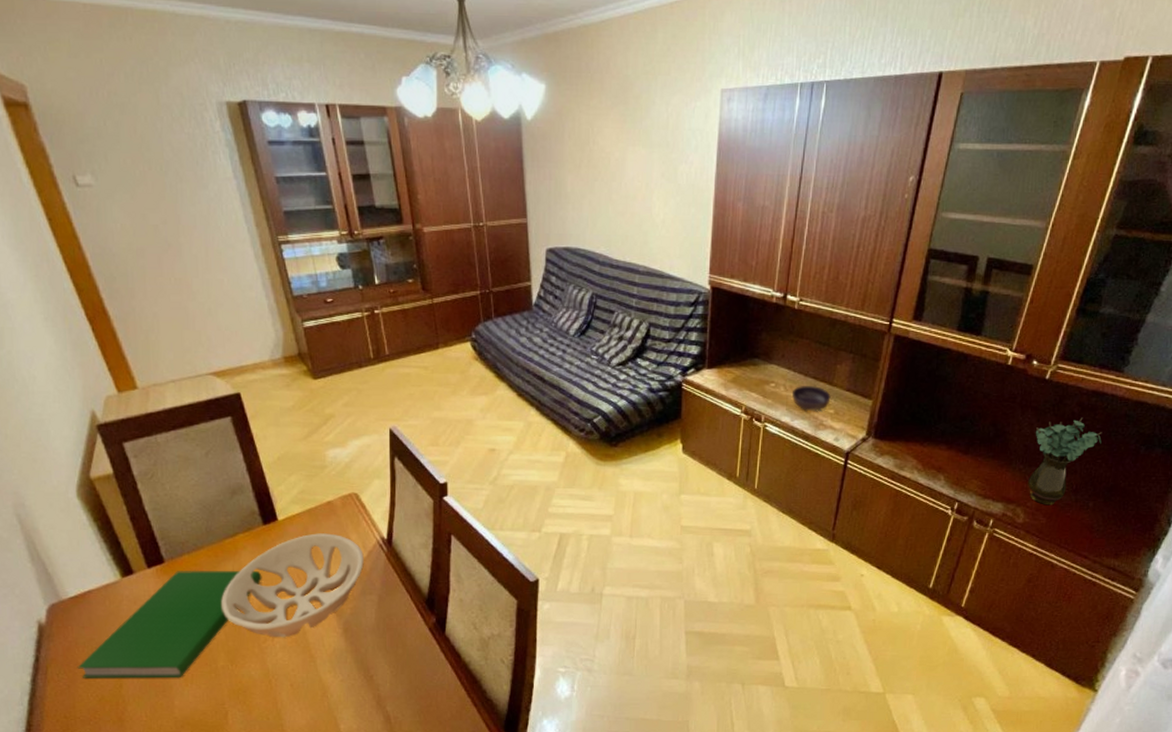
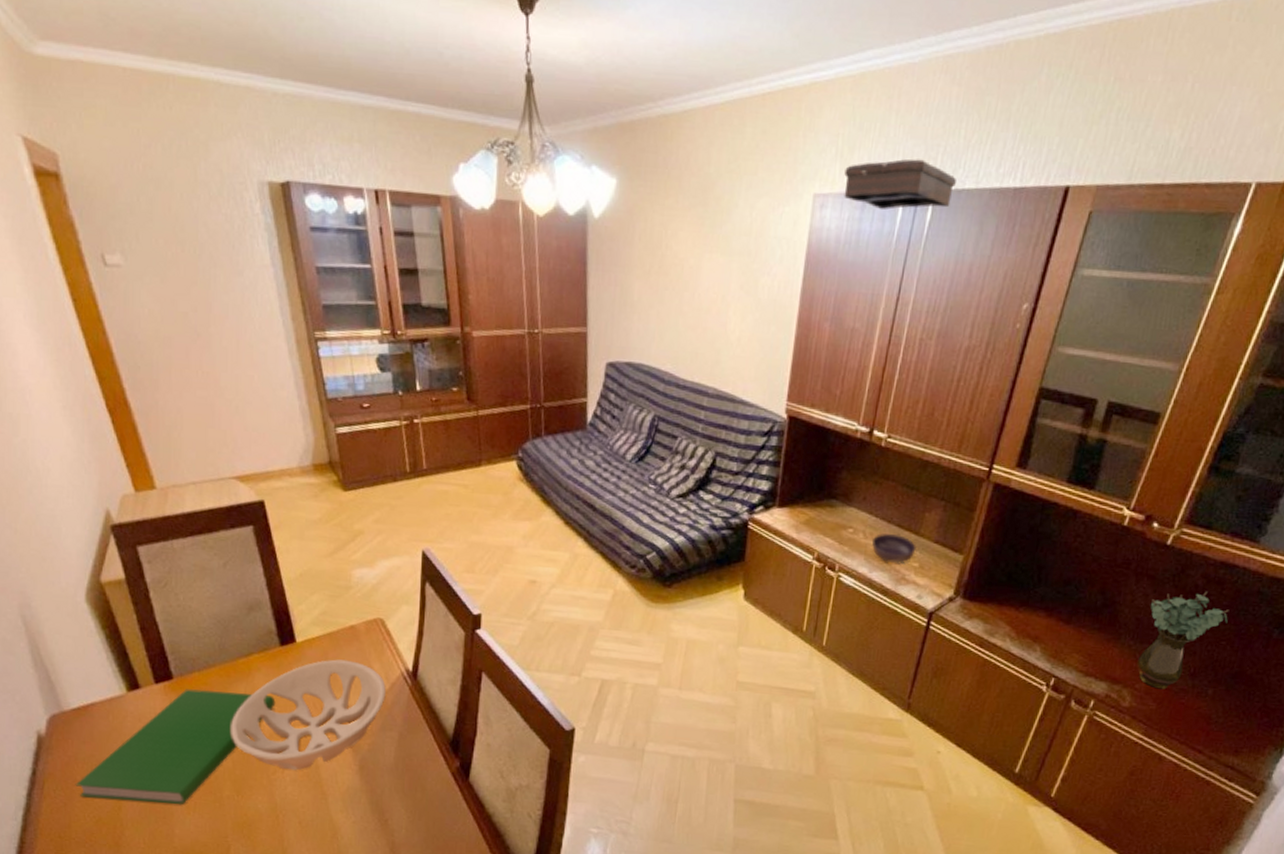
decorative box: none [747,54,845,100] -> present [844,159,956,210]

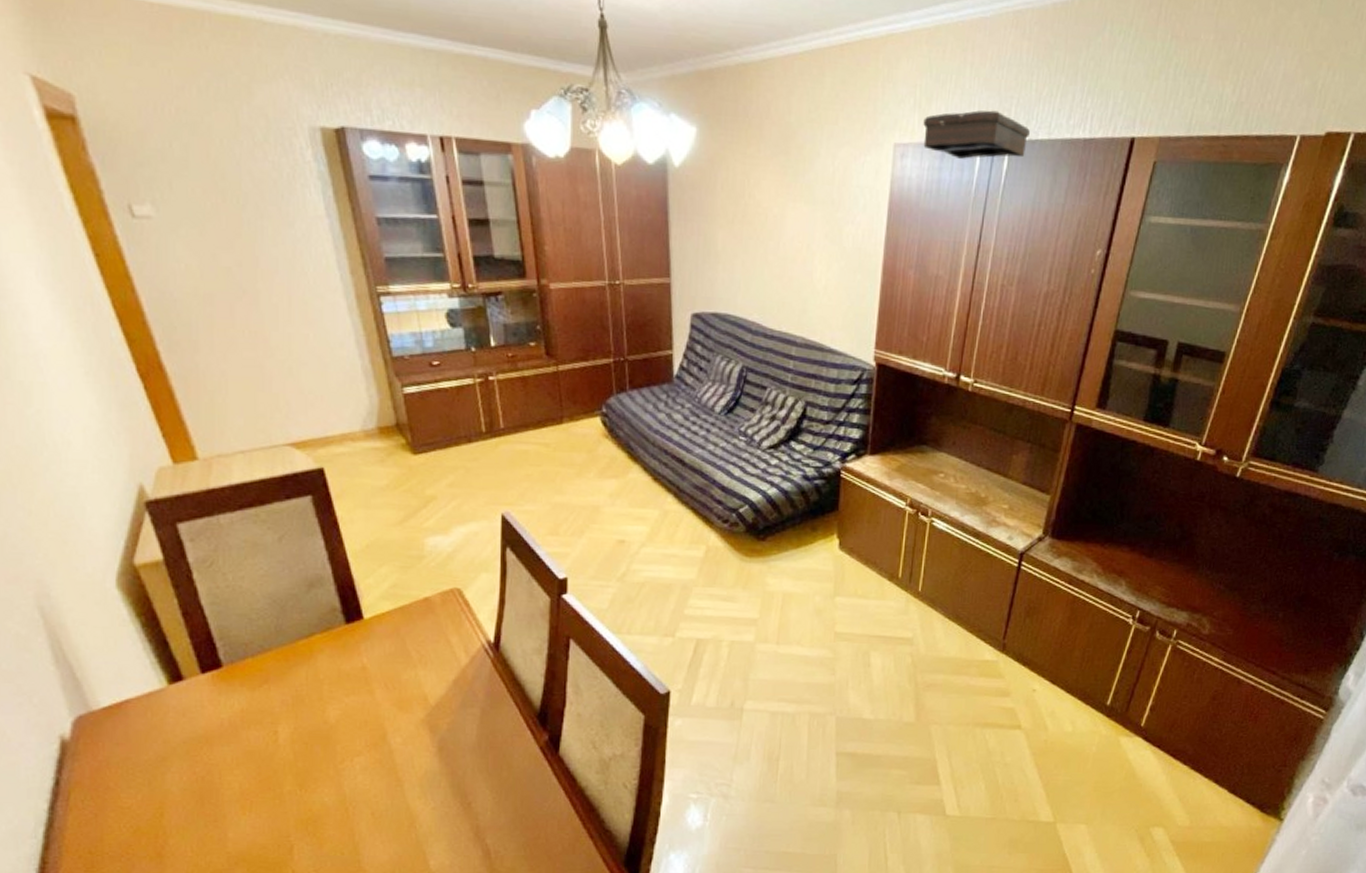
hardcover book: present [75,689,276,805] -> none [107,676,342,806]
decorative bowl: present [231,659,386,771] -> none [291,635,465,758]
bowl: present [871,534,917,564] -> none [962,477,1007,507]
vase: present [1136,591,1229,690] -> none [1214,519,1294,616]

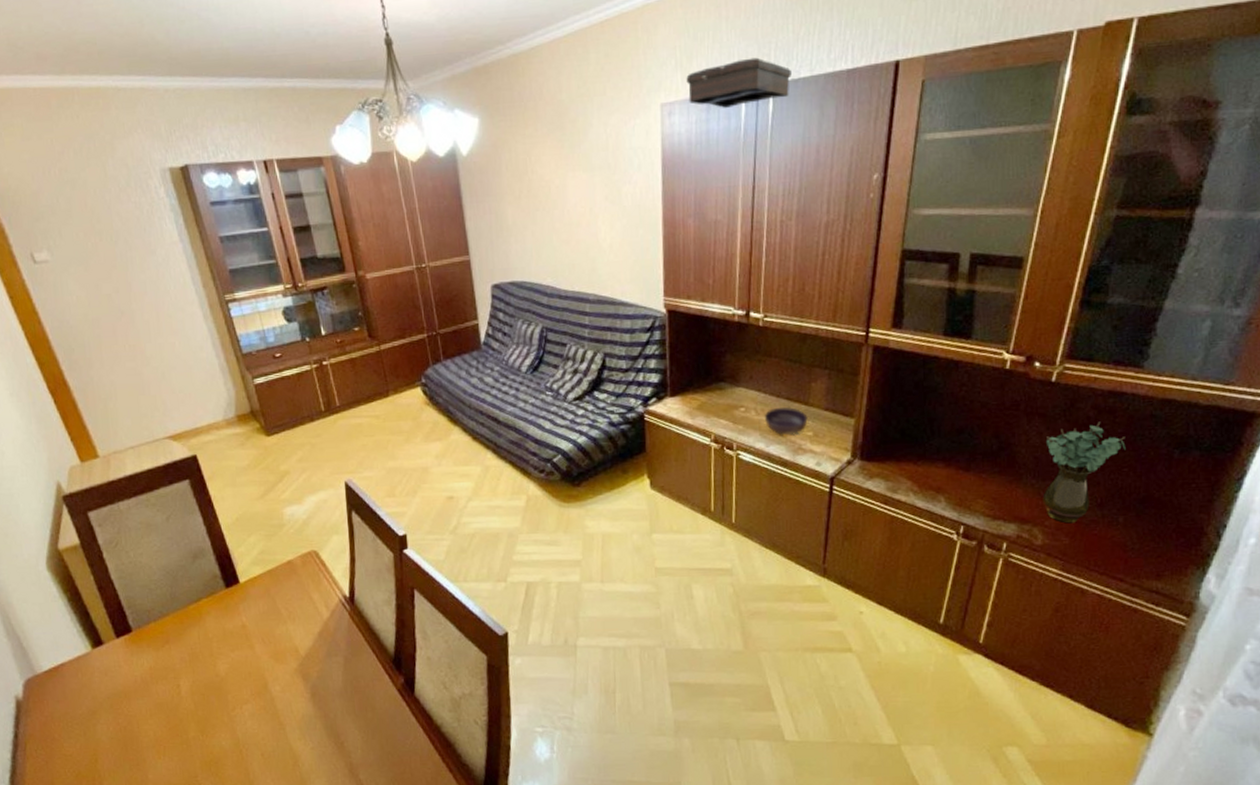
bowl: none [962,477,1007,507] -> present [764,406,809,436]
vase: none [1214,519,1294,616] -> present [1042,421,1126,524]

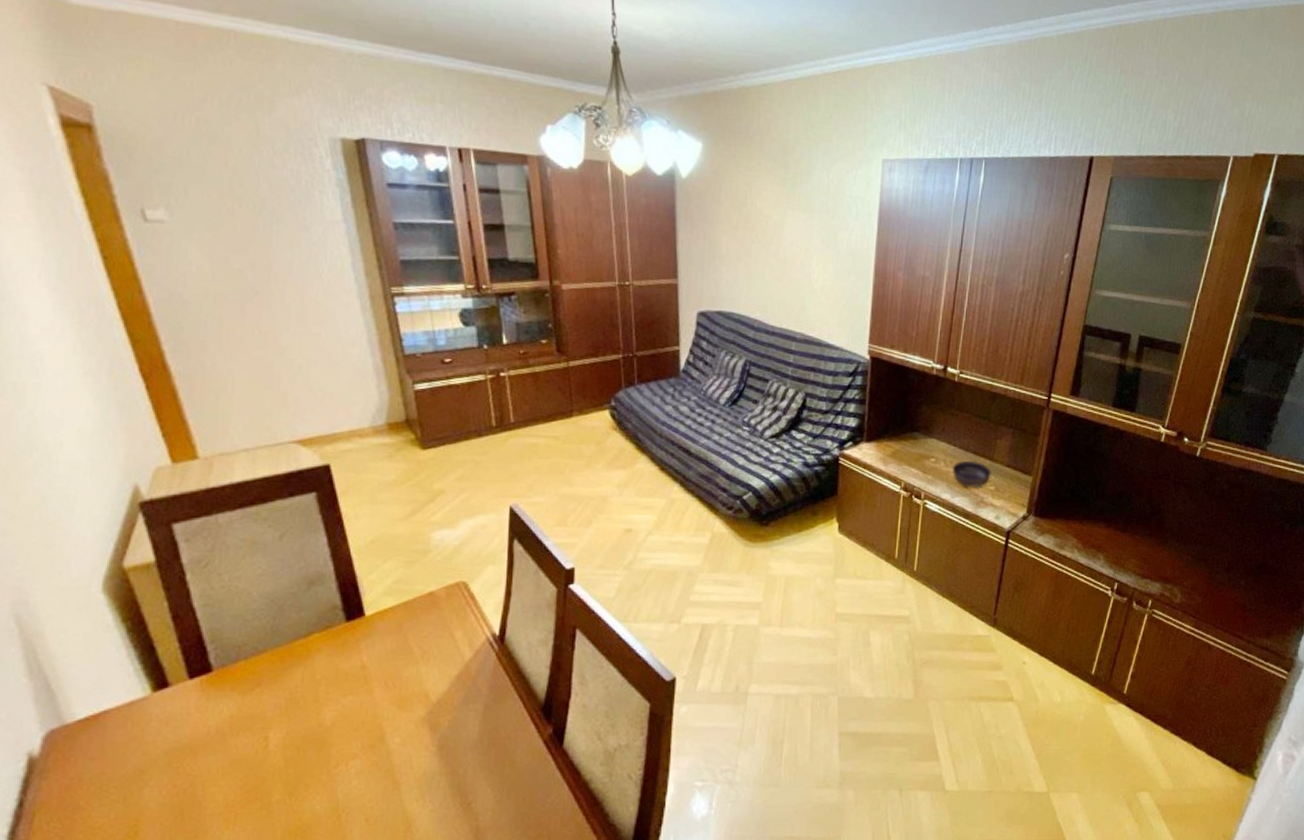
decorative box: present [686,57,791,108] -> none [908,131,1002,174]
vase: present [1042,421,1126,524] -> none [1183,494,1250,584]

